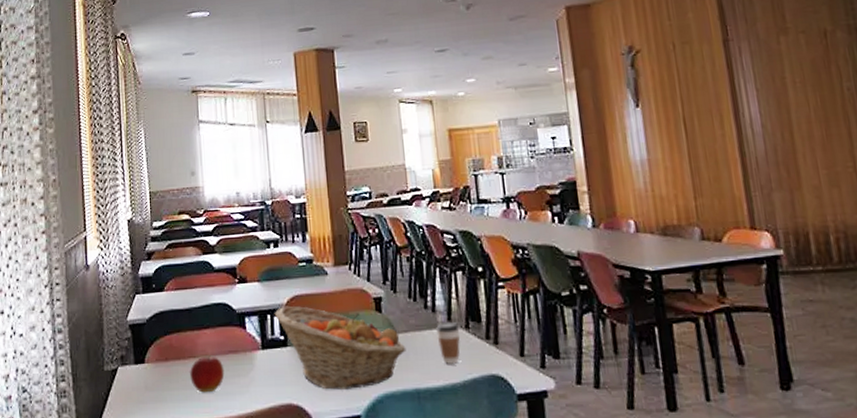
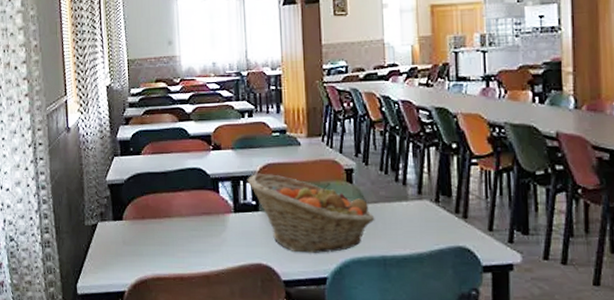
apple: present [190,357,225,393] -> none [165,217,198,250]
coffee cup: present [436,321,460,364] -> none [406,194,430,235]

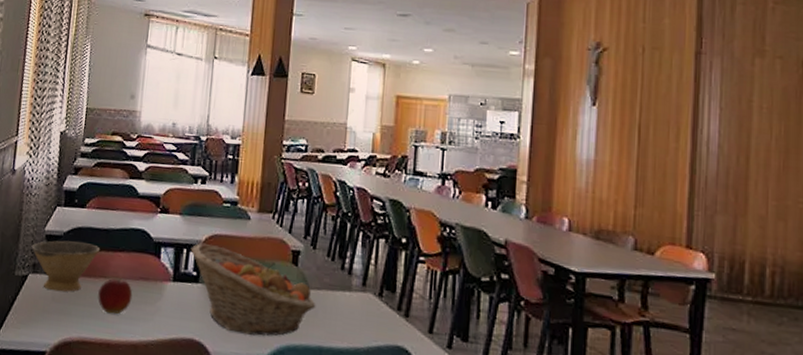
bowl: none [96,187,161,235] -> present [31,240,101,292]
apple: none [165,217,198,250] -> present [98,278,133,314]

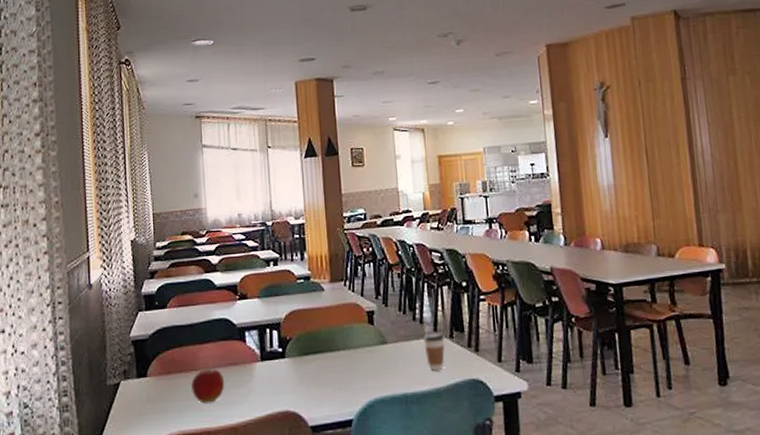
bowl: present [31,240,101,292] -> none [119,341,187,393]
fruit basket: present [190,243,316,336] -> none [273,319,396,397]
coffee cup: none [349,286,373,329] -> present [423,331,445,371]

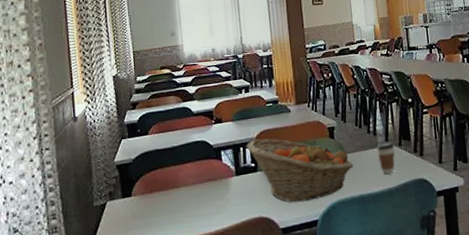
apple: present [191,369,225,403] -> none [173,185,204,216]
fruit basket: none [273,319,396,397] -> present [246,138,354,202]

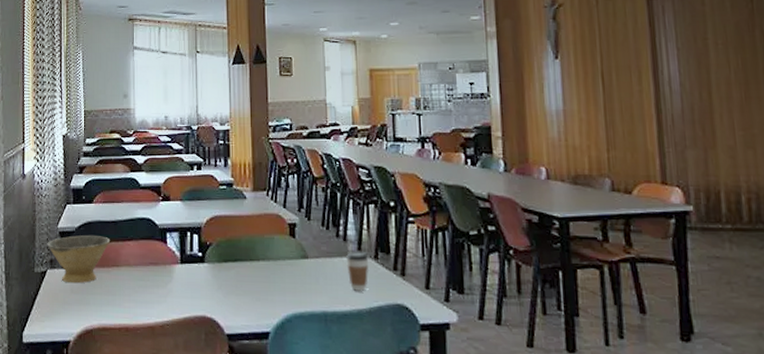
bowl: none [104,163,168,211] -> present [47,235,111,284]
fruit basket: present [246,138,354,202] -> none [194,225,317,307]

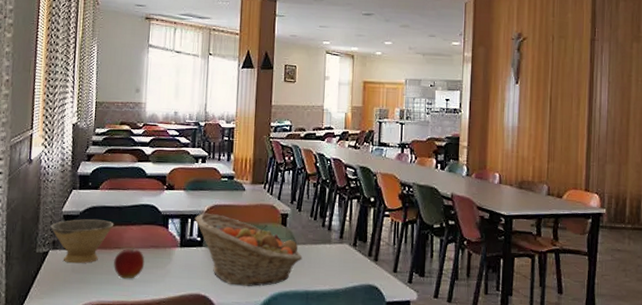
apple: none [113,267,145,300] -> present [114,249,145,279]
fruit basket: none [194,225,317,307] -> present [194,213,303,287]
coffee cup: present [346,251,369,291] -> none [329,239,349,273]

